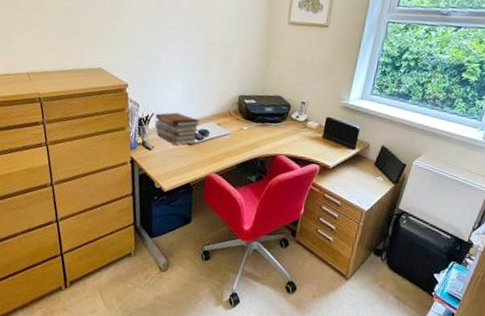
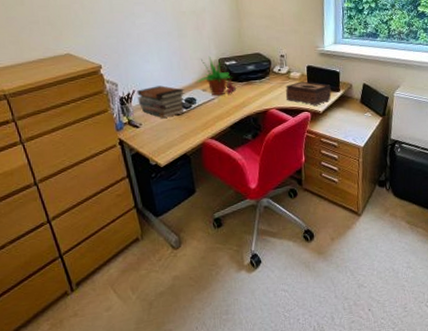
potted plant: none [213,91,250,134] -> present [197,56,236,96]
tissue box: none [298,132,347,160] -> present [286,81,332,106]

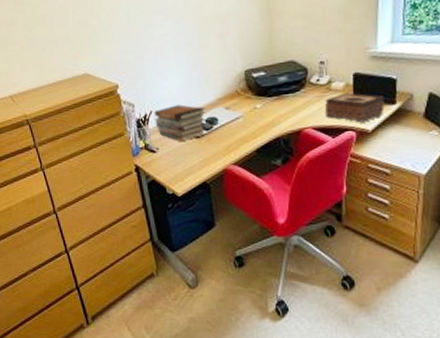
potted plant: present [197,56,236,96] -> none [219,67,264,115]

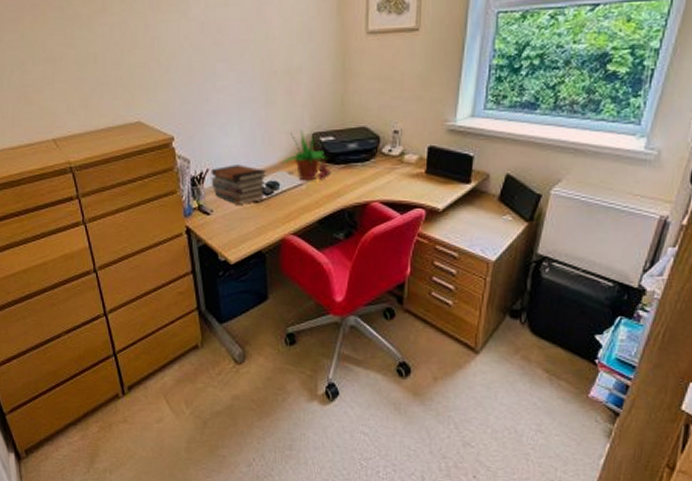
potted plant: none [219,67,264,115] -> present [283,129,330,181]
tissue box: present [325,93,385,123] -> none [395,167,459,201]

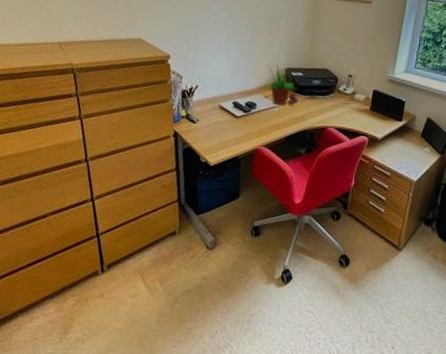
book stack: present [211,164,267,204] -> none [199,84,247,118]

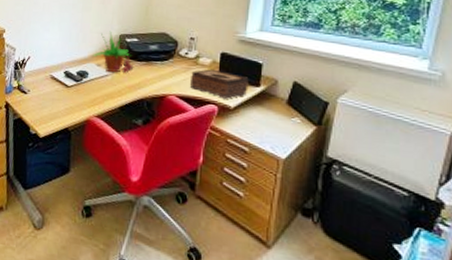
tissue box: none [347,104,394,132] -> present [190,69,249,99]

